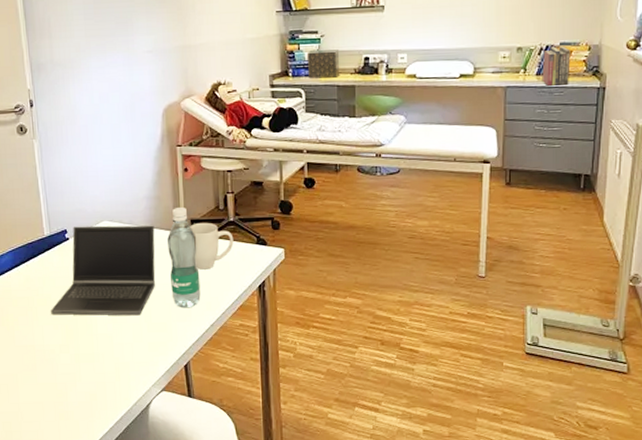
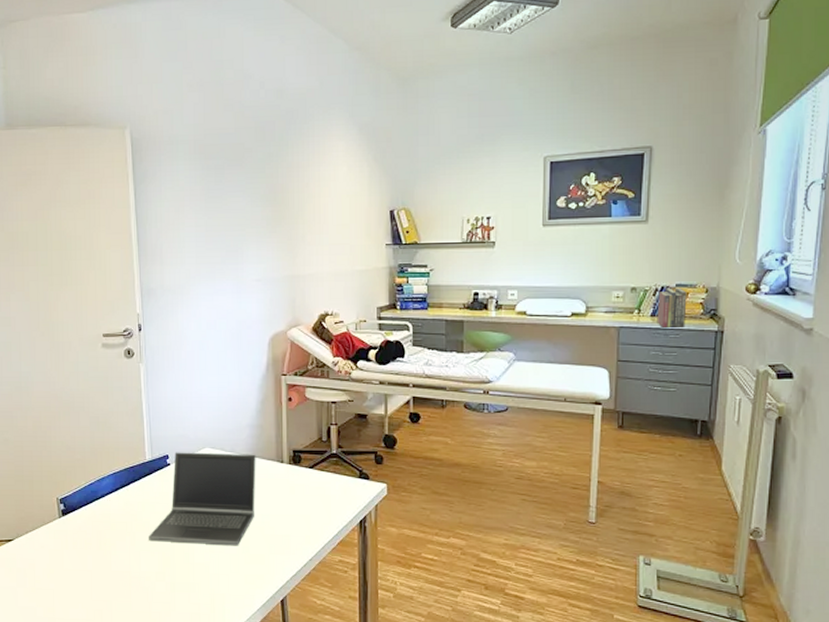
bottle: present [167,206,201,308] -> none [269,436,300,541]
mug: present [190,222,234,270] -> none [292,453,336,502]
decorative box: present [308,49,340,79] -> none [416,284,449,312]

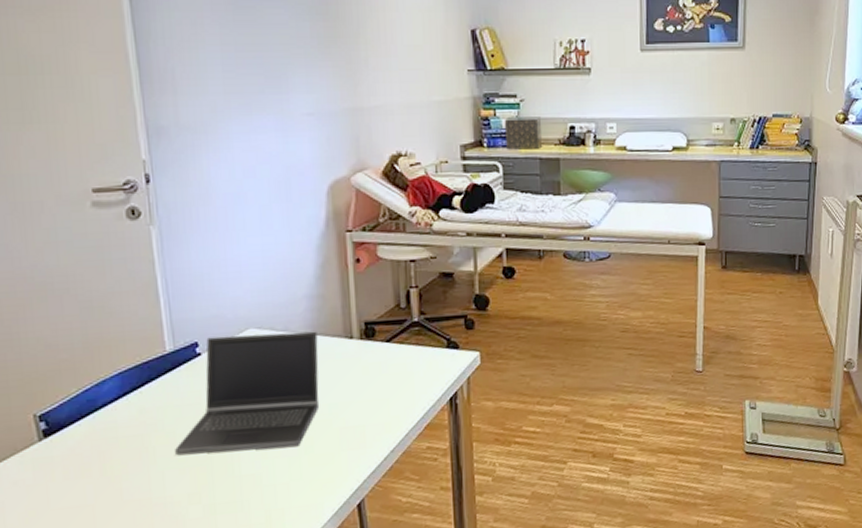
decorative box: none [416,284,449,312] -> present [505,117,543,150]
books: present [657,287,687,327] -> none [755,118,783,160]

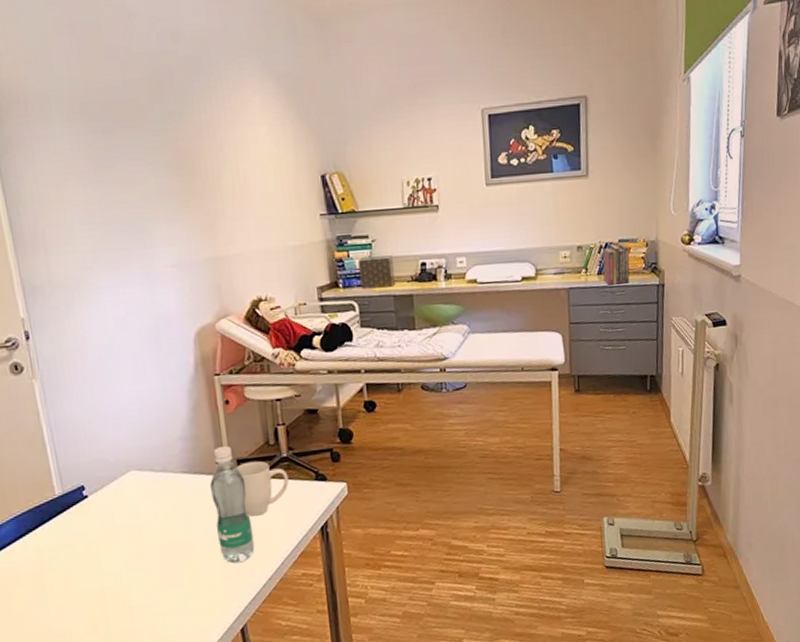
laptop computer: present [175,331,319,455] -> none [70,470,199,590]
bottle: none [334,306,378,433] -> present [210,445,255,564]
mug: none [363,324,419,384] -> present [236,461,289,517]
books: none [755,118,783,160] -> present [603,243,630,285]

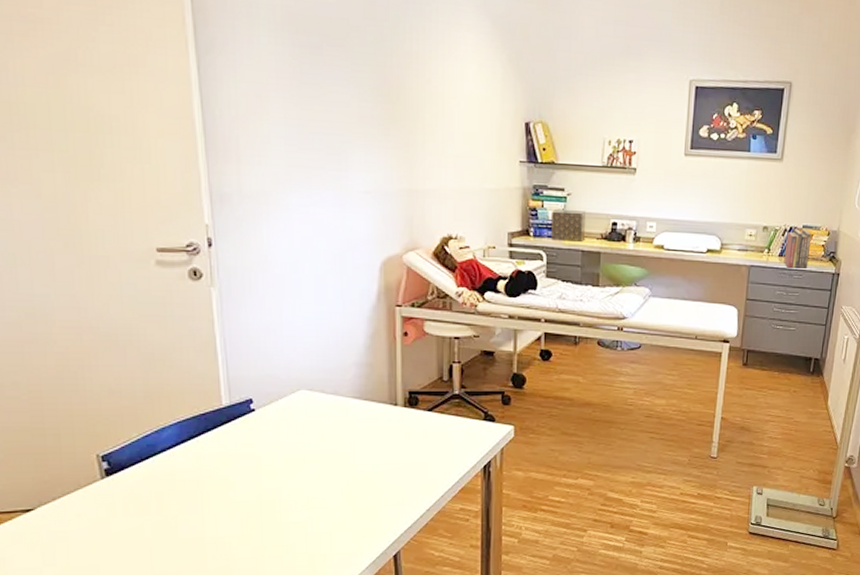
bottle: present [210,445,255,564] -> none [380,376,416,492]
mug: present [236,461,289,517] -> none [407,394,458,448]

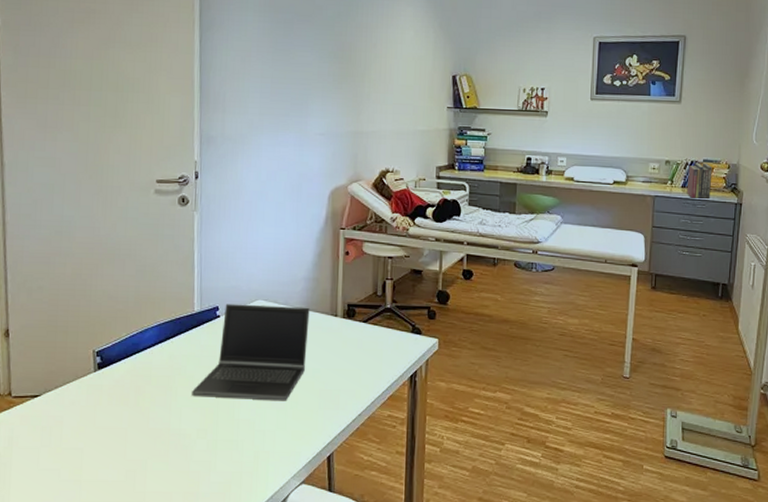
laptop computer: none [228,395,365,501] -> present [192,304,310,401]
decorative box: present [551,209,586,242] -> none [473,147,504,174]

